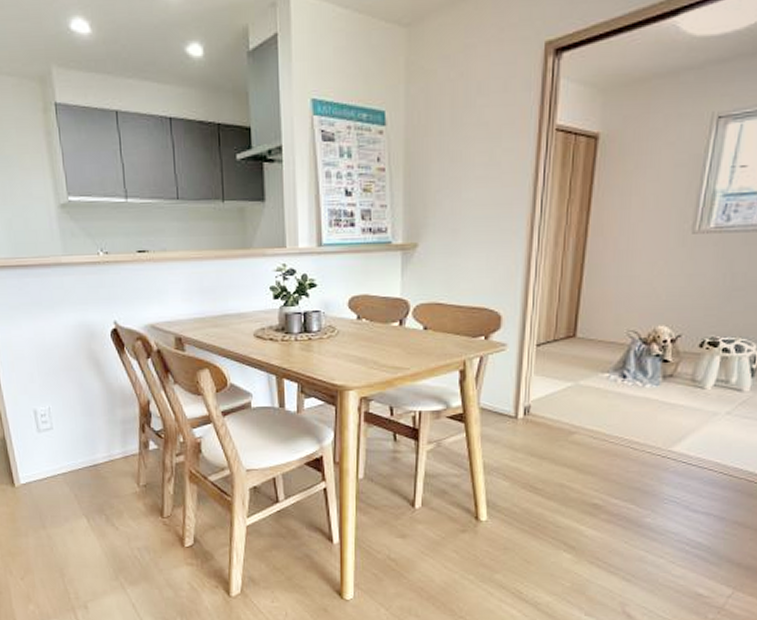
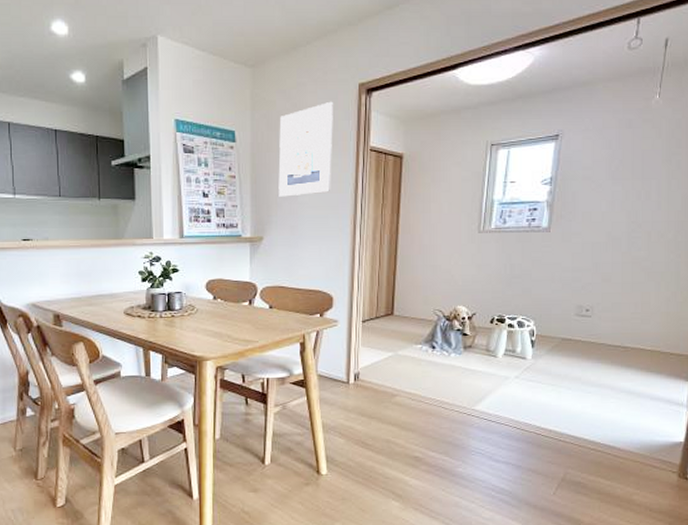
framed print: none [438,67,510,193] -> present [278,101,333,197]

